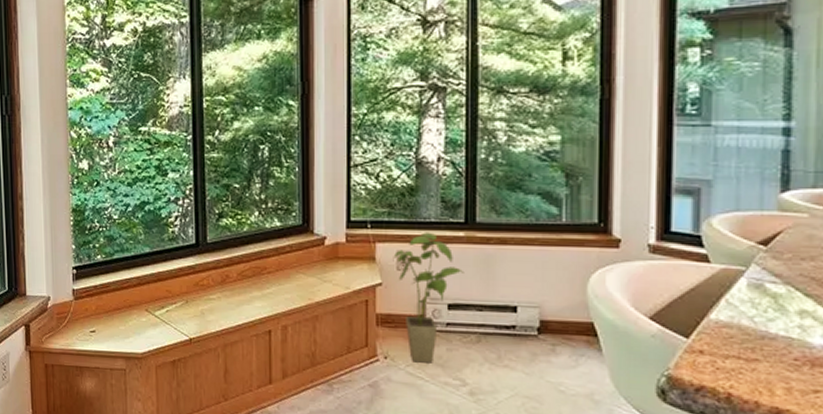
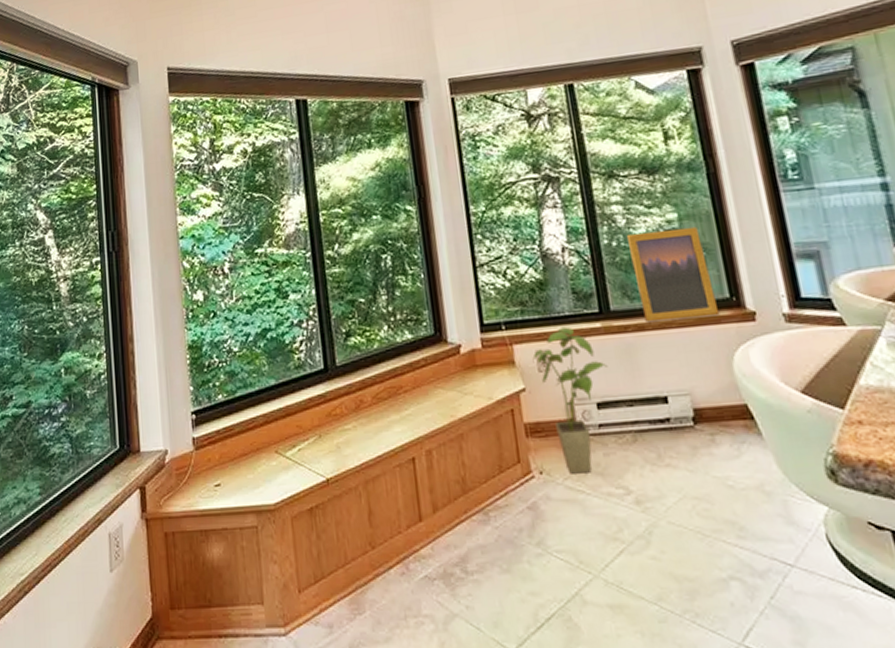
picture frame: none [504,151,585,239] -> present [626,226,720,323]

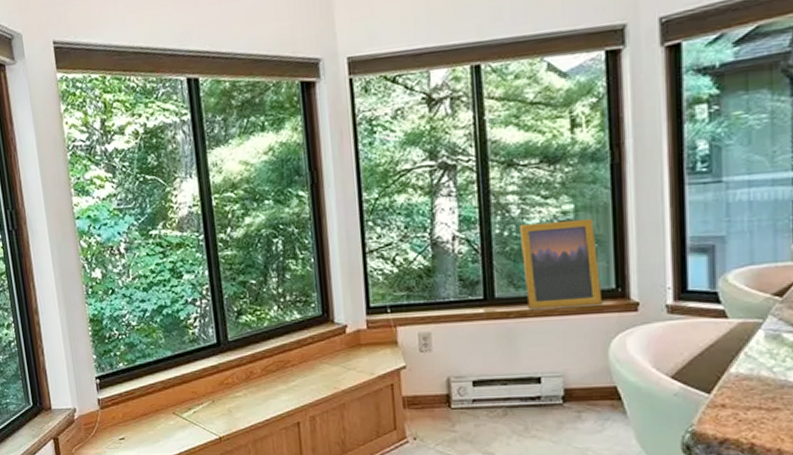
house plant: present [532,326,608,474] -> none [415,311,487,441]

